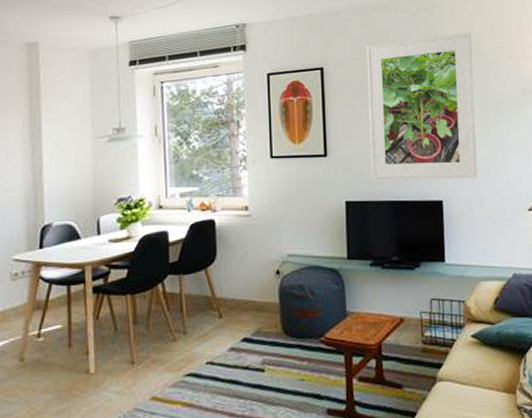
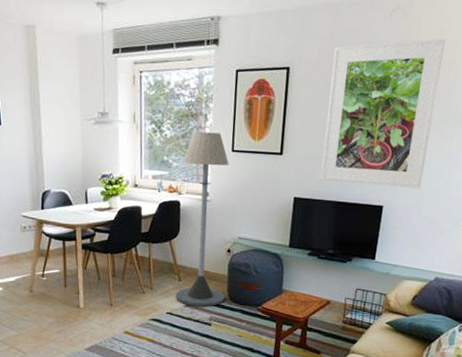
floor lamp: none [215,139,278,349] -> present [176,131,229,307]

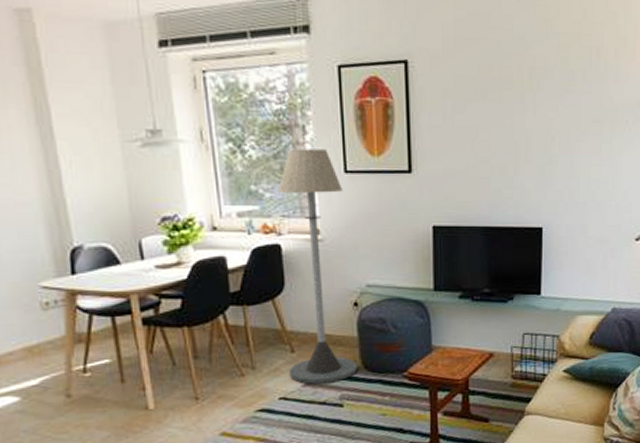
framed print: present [320,38,446,189] -> none [461,22,590,203]

